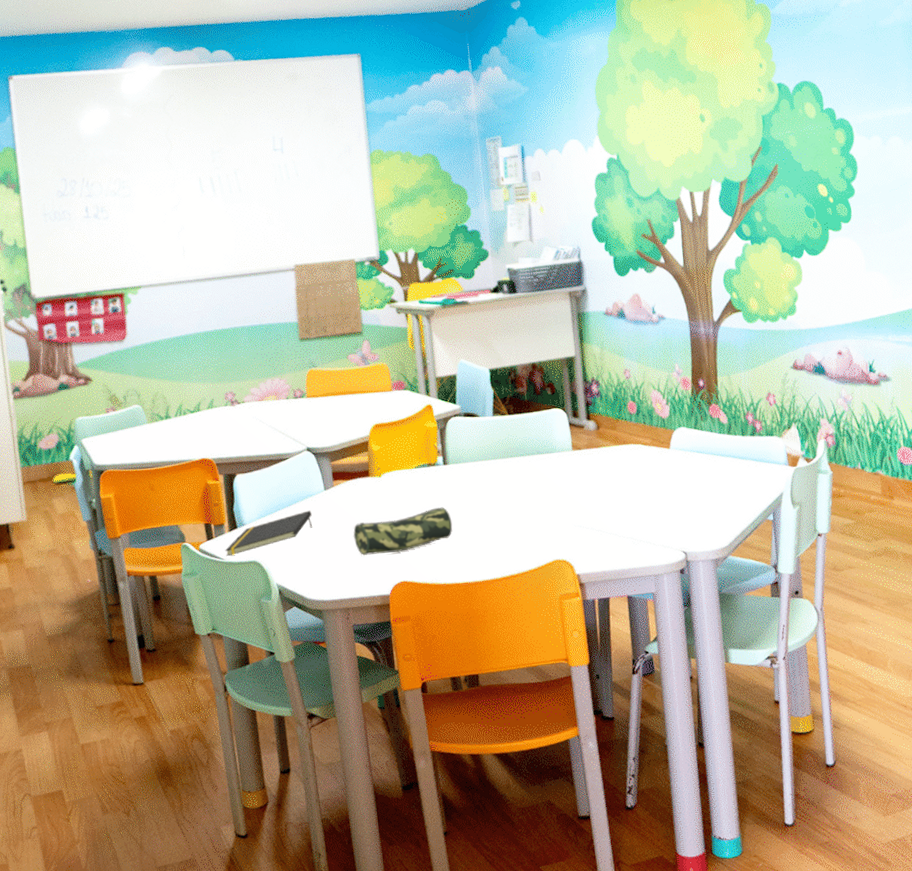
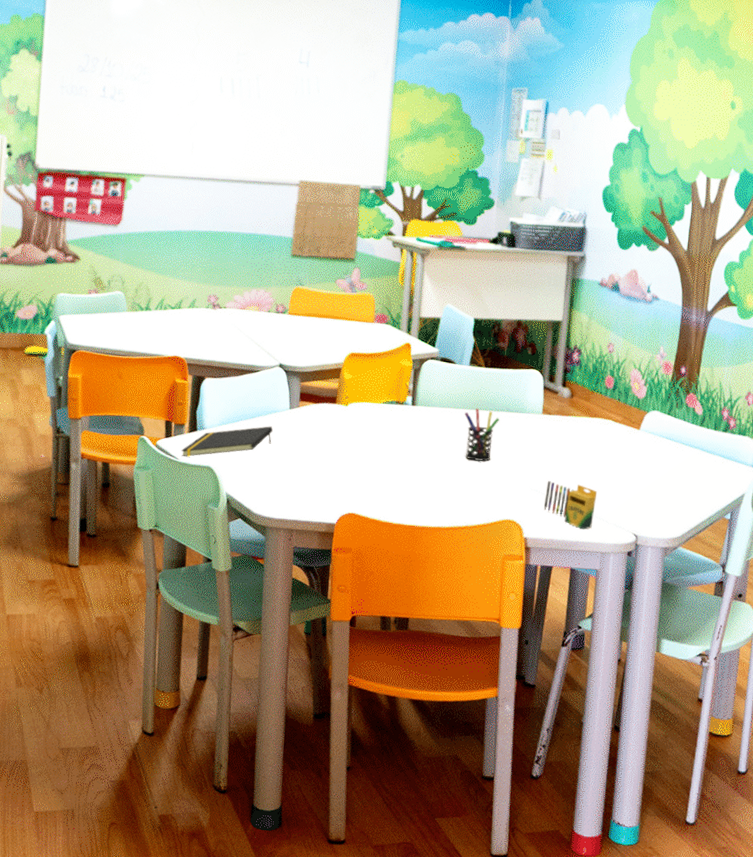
pencil case: present [353,507,453,555] -> none [309,446,410,483]
pen holder: none [496,456,532,508] -> present [464,409,499,462]
crayon: none [589,512,641,556] -> present [544,481,598,530]

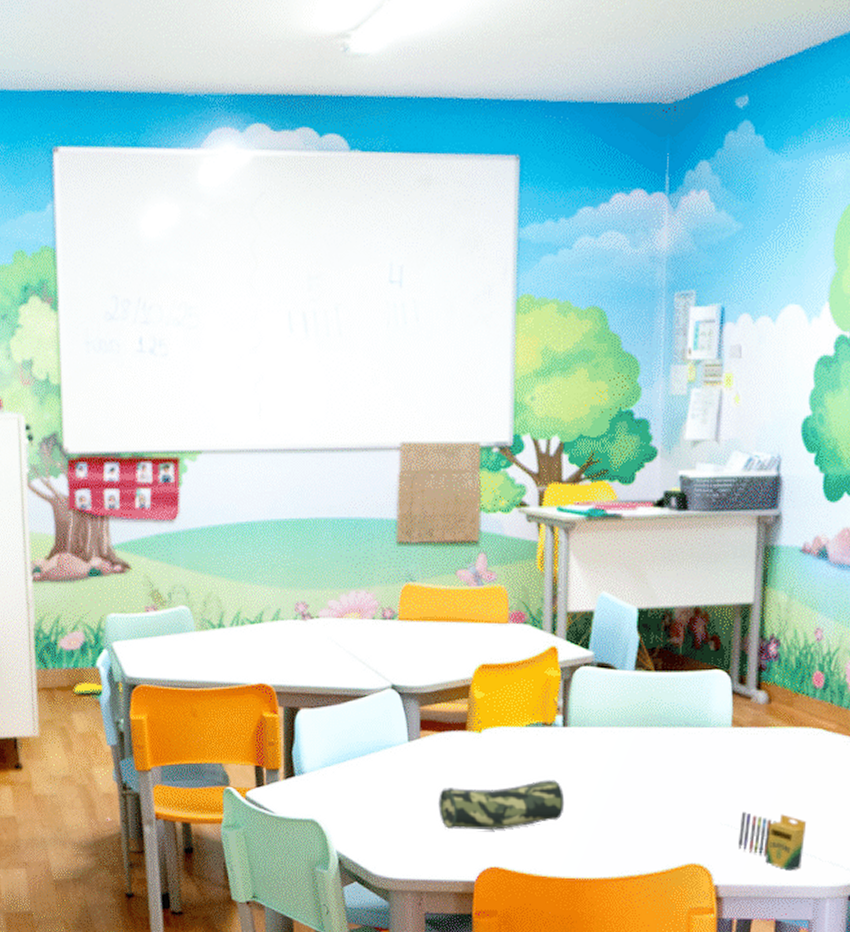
notepad: present [180,426,273,457] -> none [276,764,389,810]
pencil case: none [309,446,410,483] -> present [437,780,565,830]
pen holder: present [464,409,499,462] -> none [631,725,676,793]

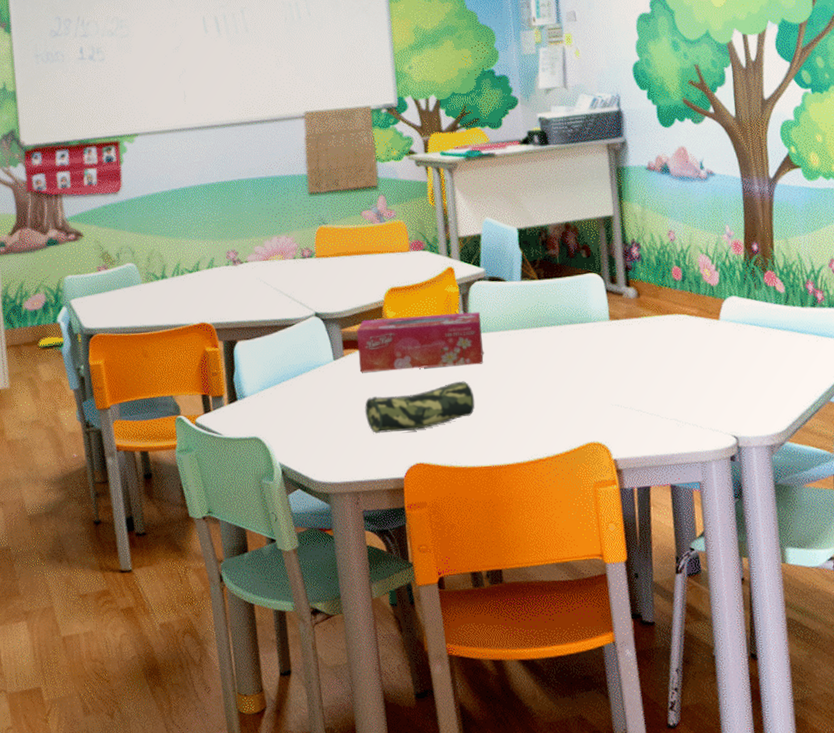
tissue box: none [436,698,583,763] -> present [357,312,484,372]
crayon: present [738,812,807,871] -> none [628,391,686,440]

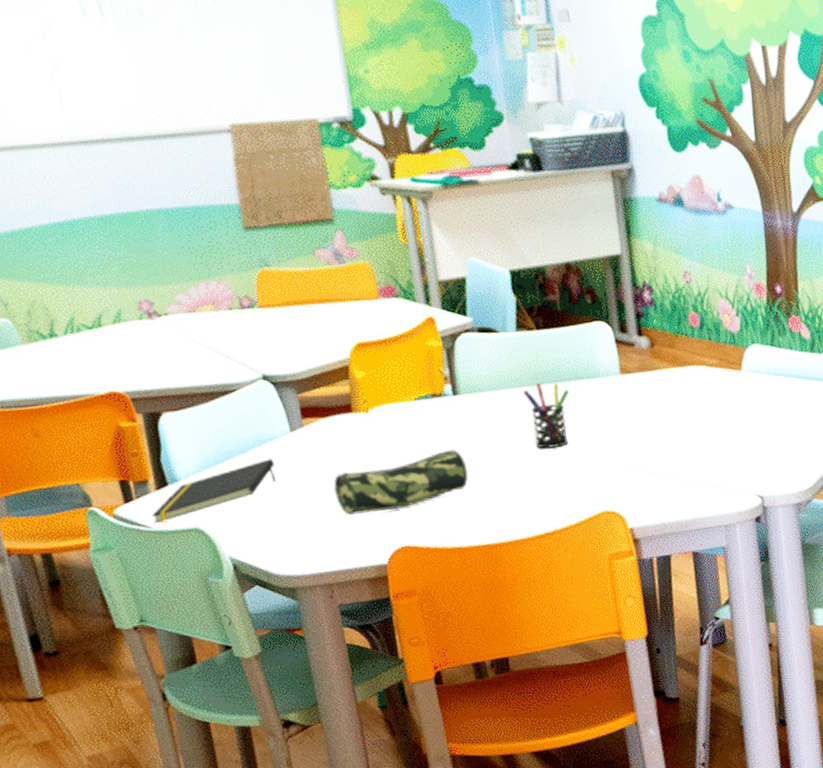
notepad: none [223,382,319,432] -> present [151,458,276,524]
tissue box: present [357,312,484,372] -> none [318,368,476,445]
pen holder: none [525,326,564,384] -> present [523,383,569,449]

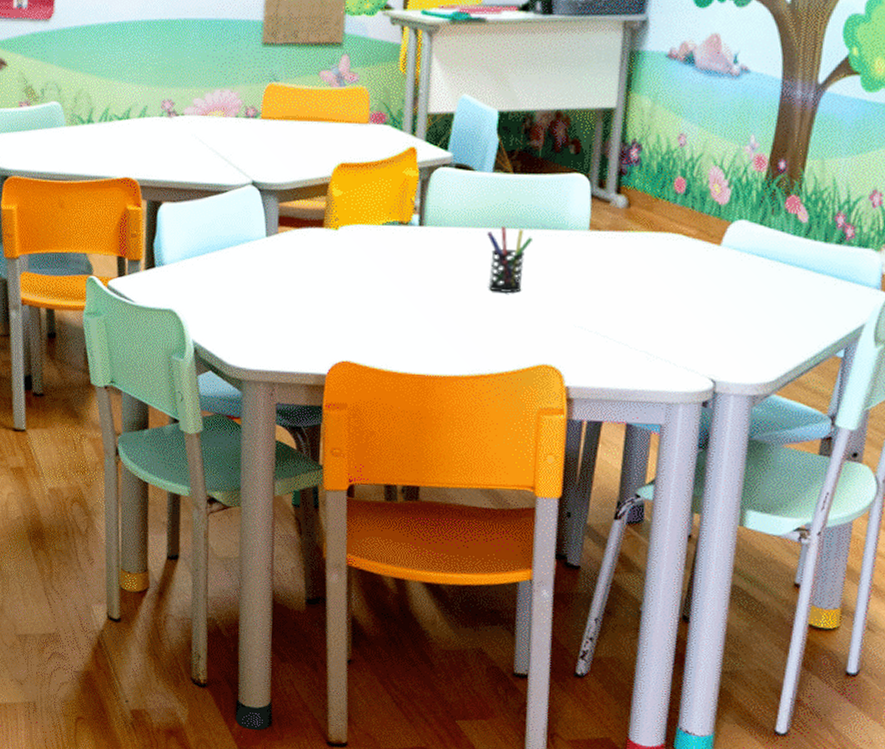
notepad: present [151,458,276,524] -> none [137,258,246,300]
pencil case: present [333,449,469,515] -> none [292,277,418,325]

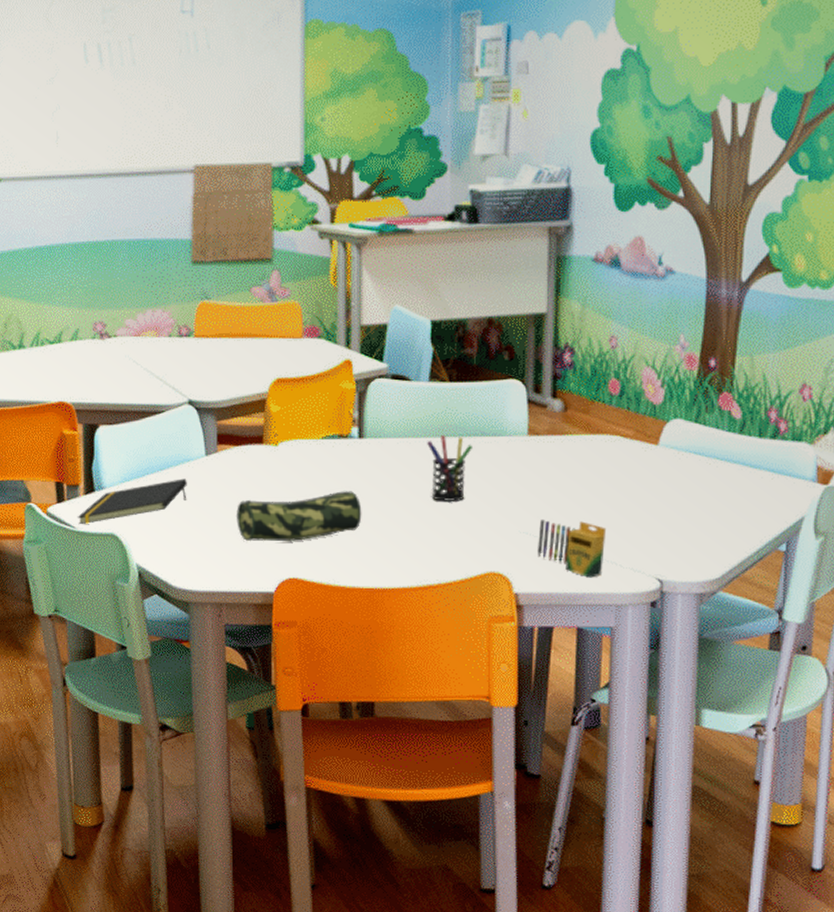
notepad: none [137,258,246,300] -> present [77,478,187,525]
pencil case: none [292,277,418,325] -> present [235,491,362,542]
crayon: none [591,315,663,375] -> present [538,520,607,578]

